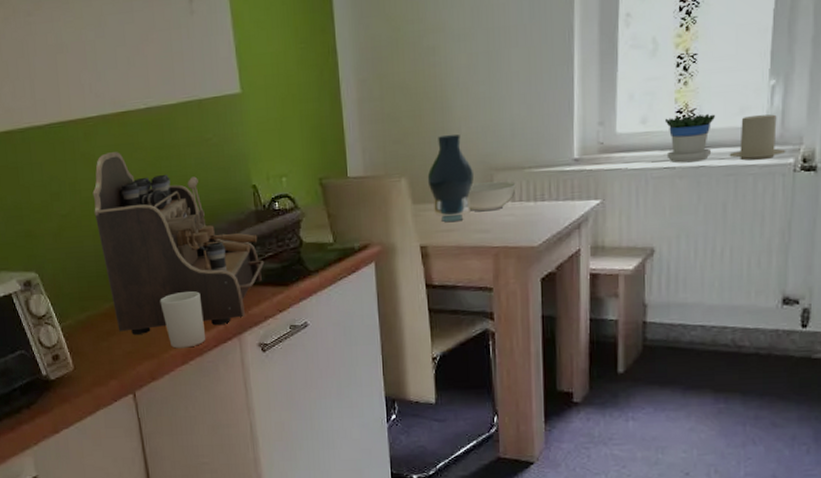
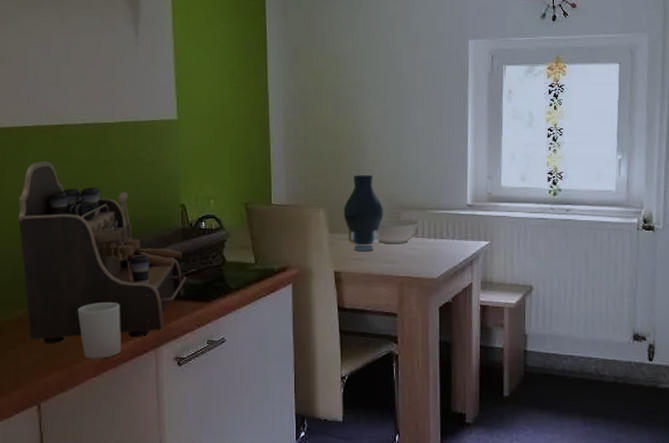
flowerpot: present [664,113,716,164] -> none [539,176,578,216]
candle: present [729,114,786,162] -> none [589,182,631,219]

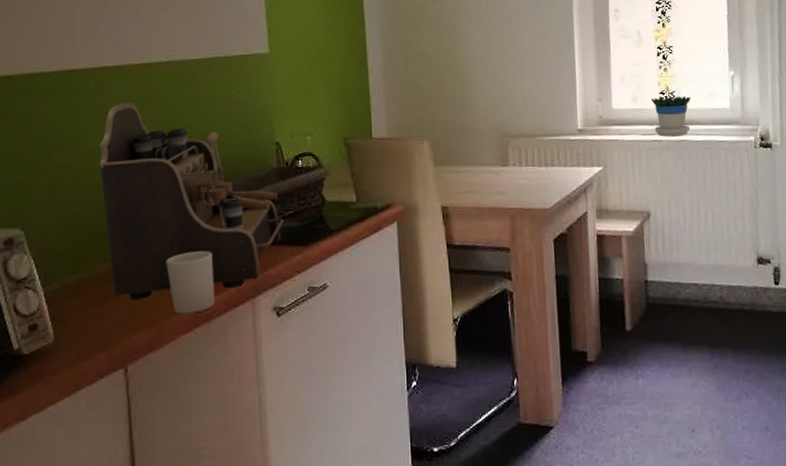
vase: present [343,175,384,252] -> none [448,103,492,184]
bowl: present [377,219,419,244] -> none [485,147,529,175]
flowerpot: none [539,176,578,216] -> present [651,95,691,137]

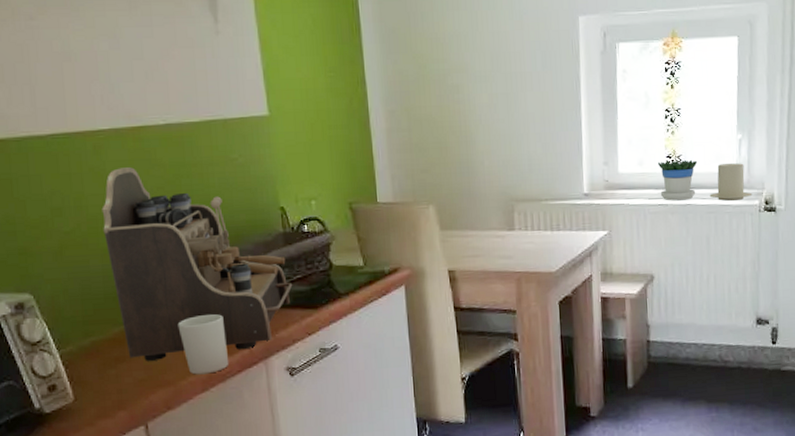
candle: none [704,99,748,138] -> present [709,163,753,202]

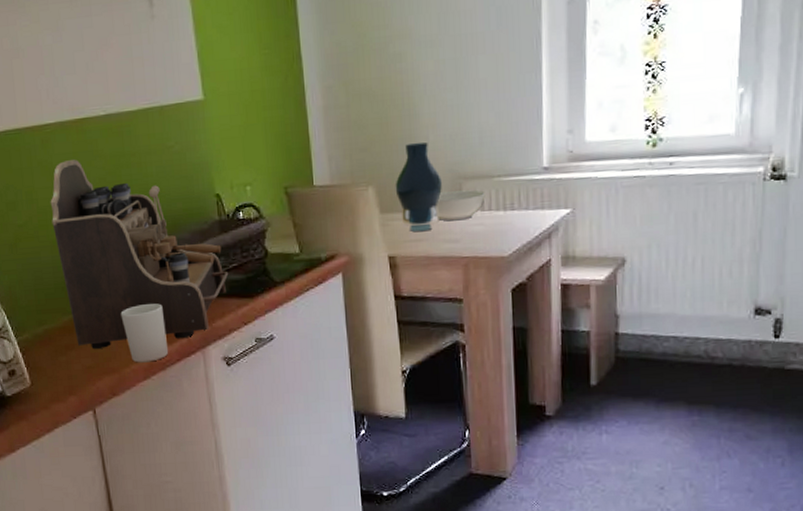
vase: none [453,167,497,248] -> present [395,142,443,232]
bowl: none [491,211,535,239] -> present [436,190,485,221]
flowerpot: present [657,159,698,201] -> none [634,121,685,172]
candle: present [709,163,753,202] -> none [699,122,756,170]

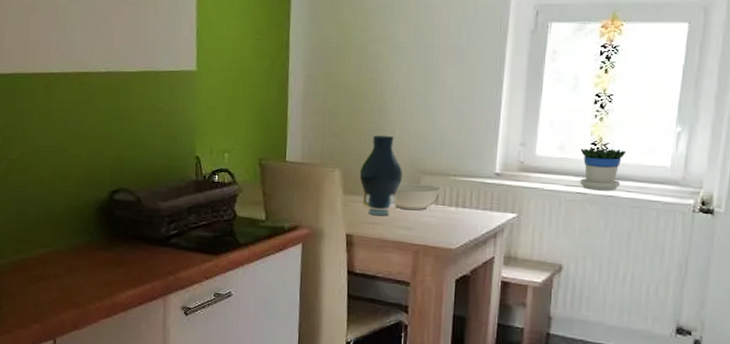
spice rack: present [50,160,229,349] -> none [42,107,198,284]
mug: present [120,303,169,363] -> none [92,247,133,302]
flowerpot: none [634,121,685,172] -> present [580,148,627,192]

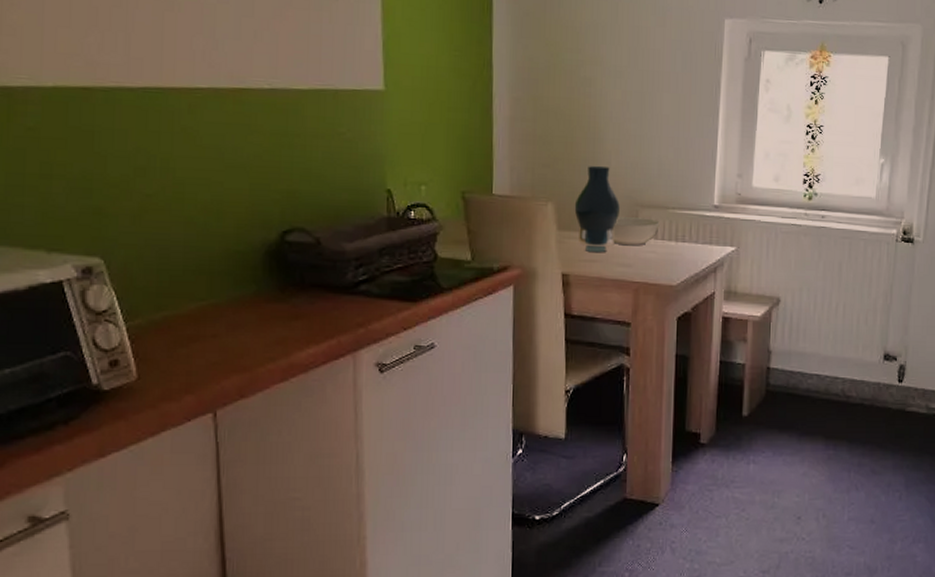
flowerpot: present [580,148,627,192] -> none [794,179,836,223]

